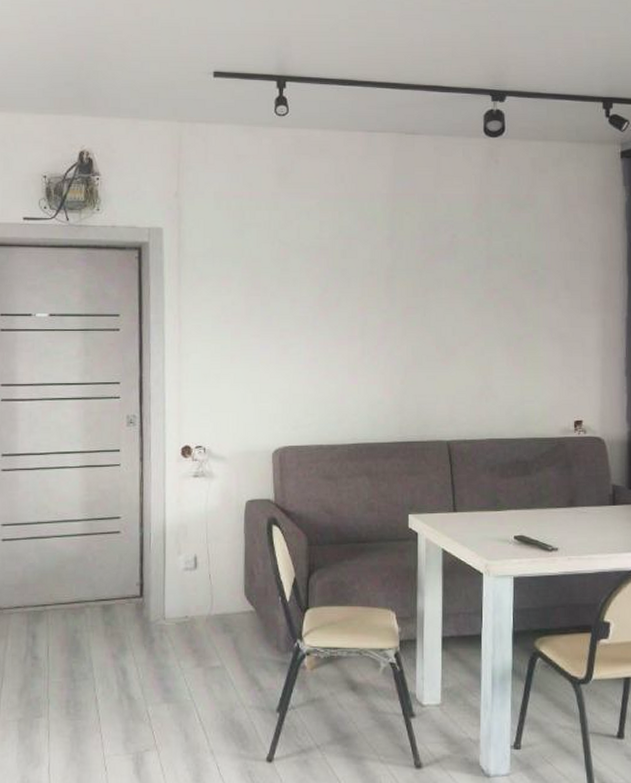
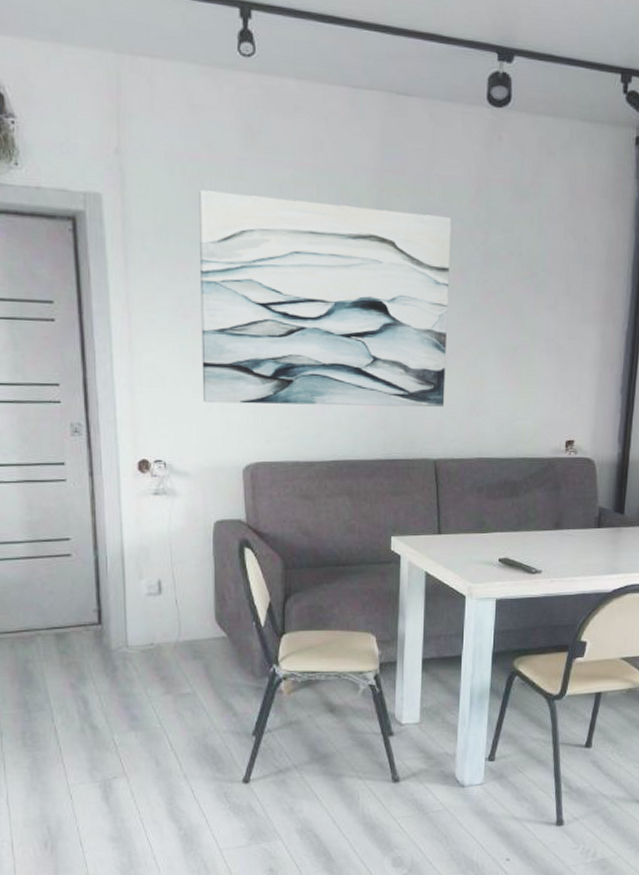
wall art: none [238,220,457,395] -> present [198,190,451,408]

